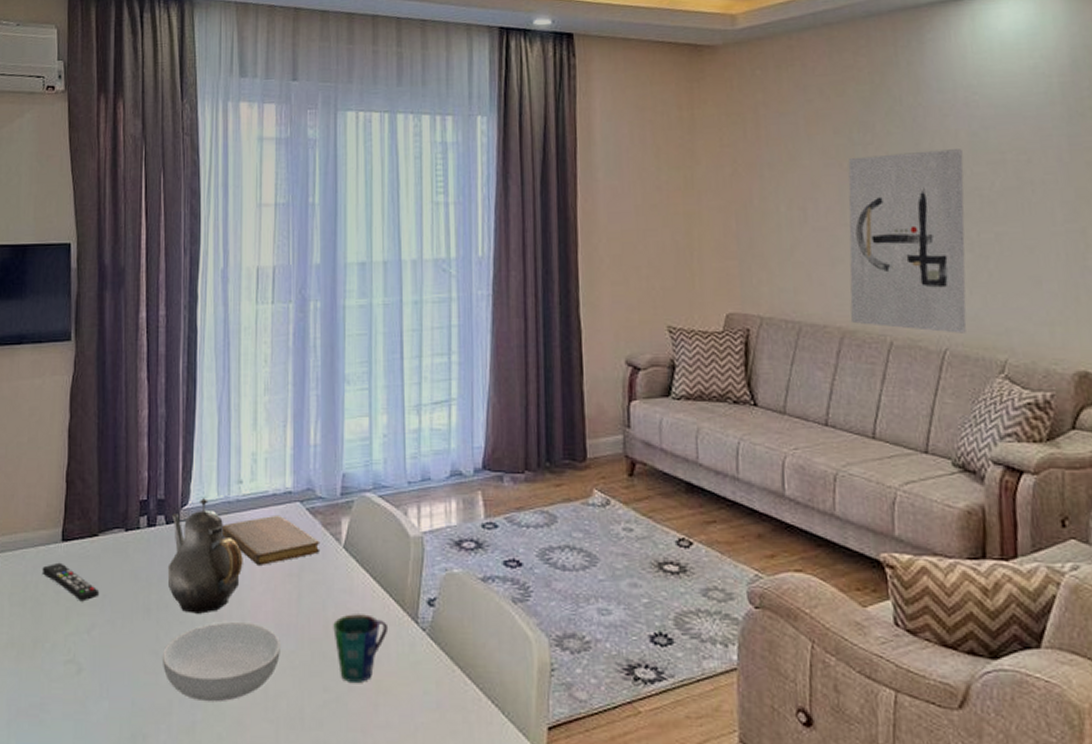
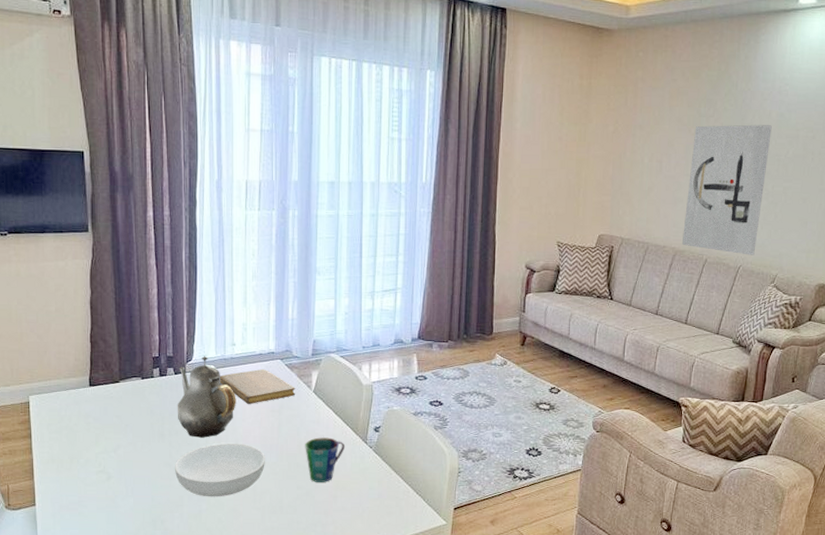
remote control: present [42,562,100,602] -> none [74,401,123,430]

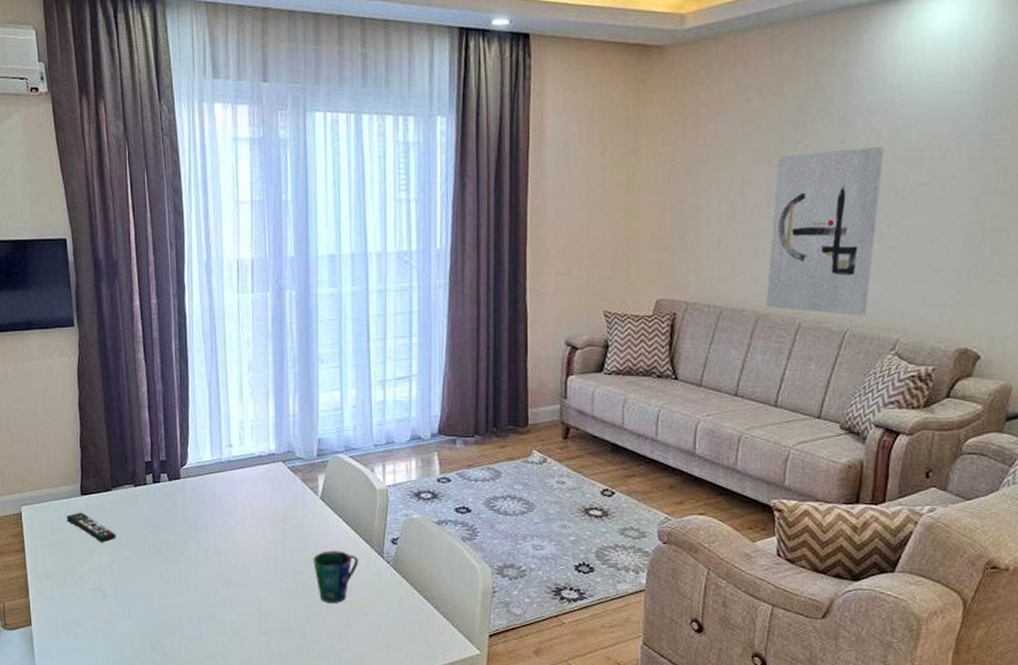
remote control: none [74,401,123,430] -> present [66,512,117,543]
serving bowl: present [174,444,265,497] -> none [172,558,270,619]
teapot: present [177,355,236,438] -> none [172,458,236,552]
notebook: present [220,368,296,404] -> none [217,472,301,513]

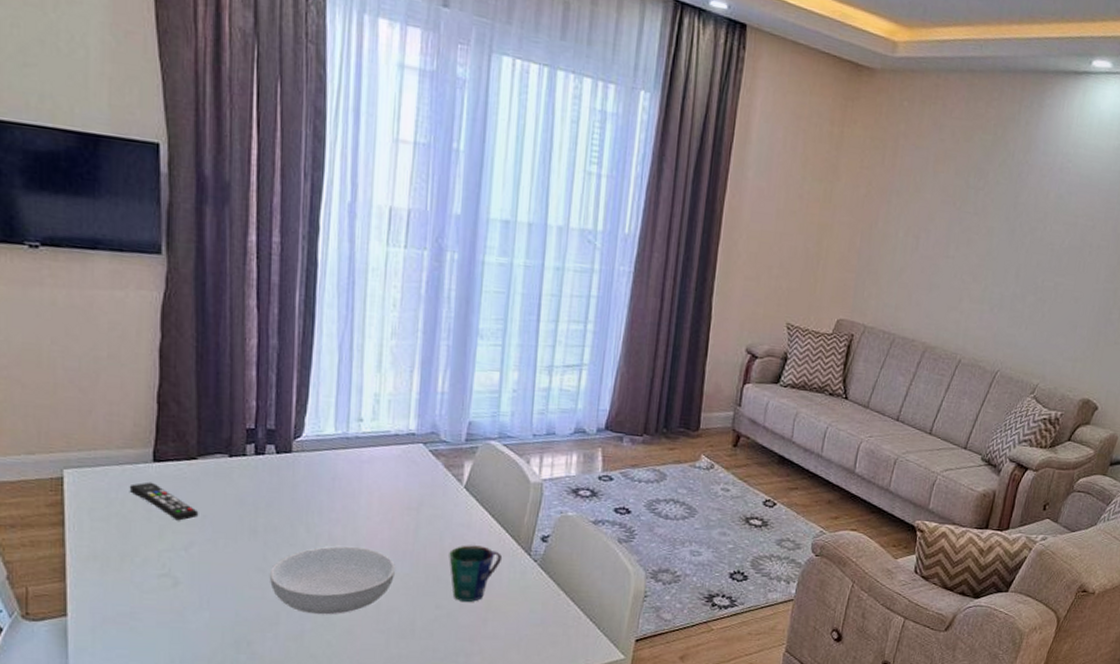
serving bowl: none [172,558,270,619] -> present [269,546,395,615]
wall art: present [767,147,883,316] -> none [934,199,1049,360]

